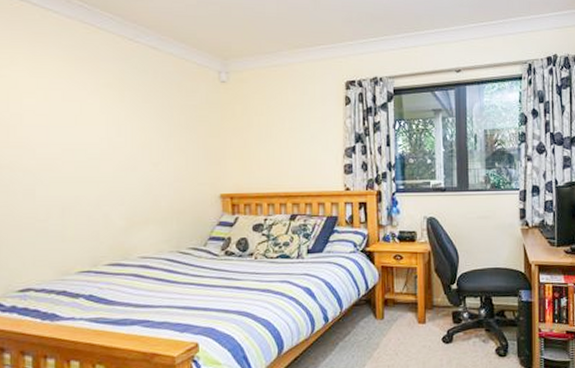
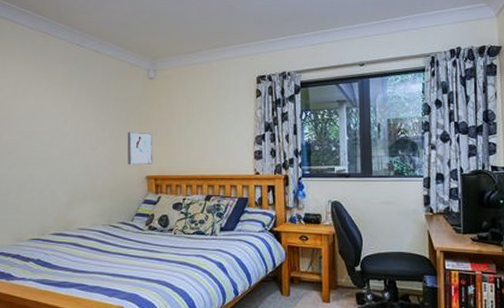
wall art: none [196,143,228,183] -> present [127,131,153,165]

